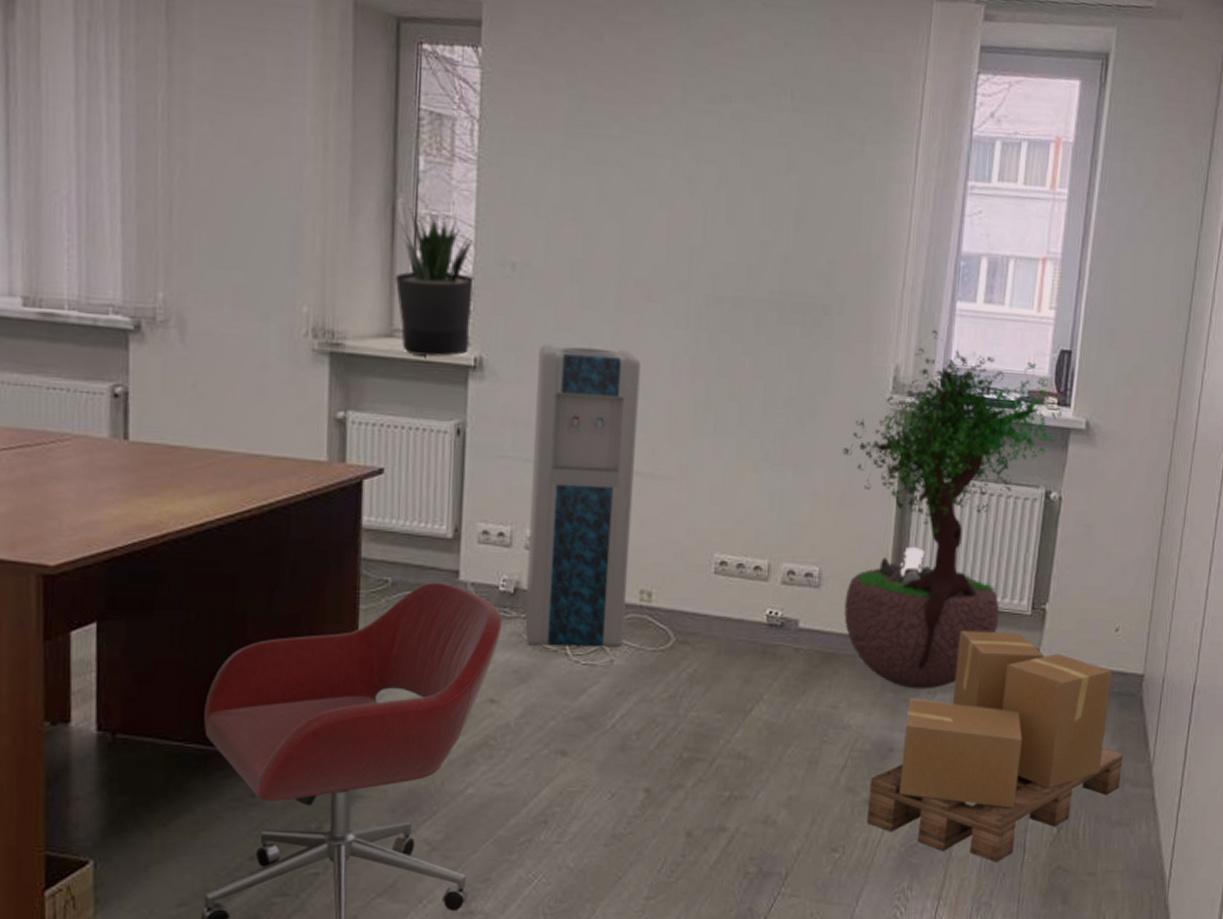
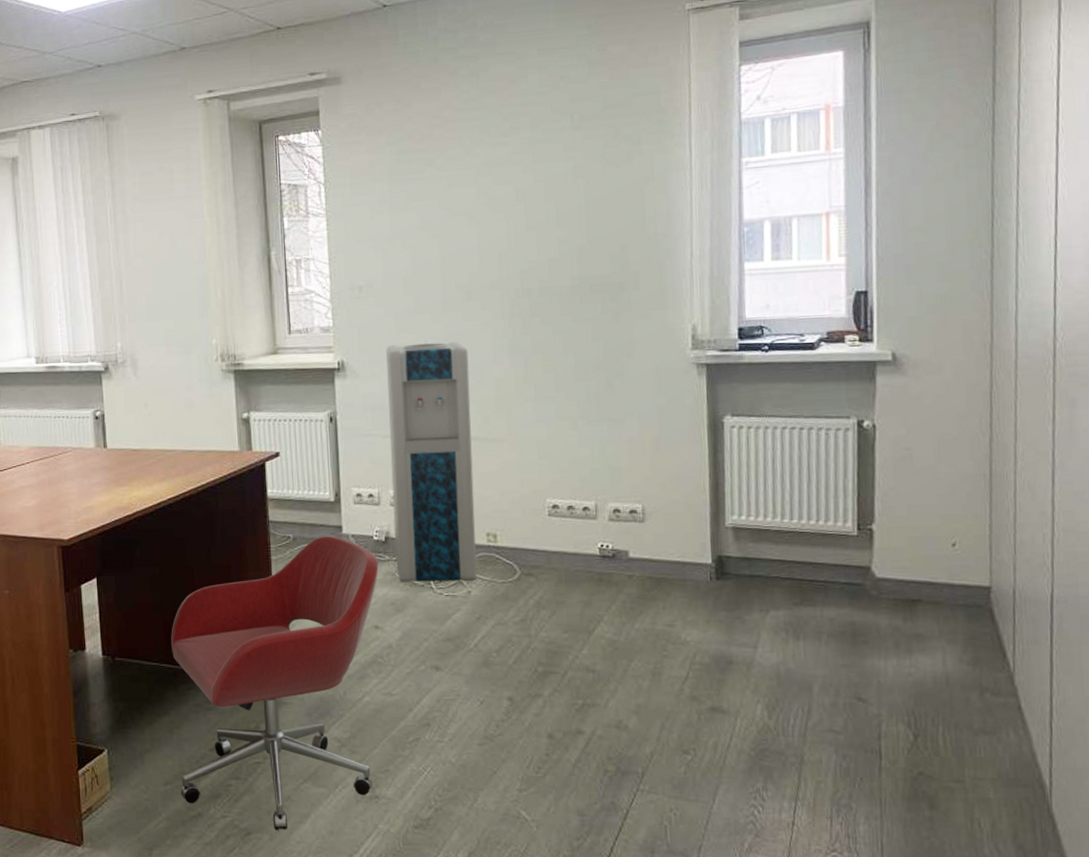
planter: present [396,207,474,357] -> none [274,256,333,365]
potted tree: present [843,329,1063,689] -> none [652,289,866,608]
cardboard boxes: present [866,630,1123,864] -> none [713,552,979,768]

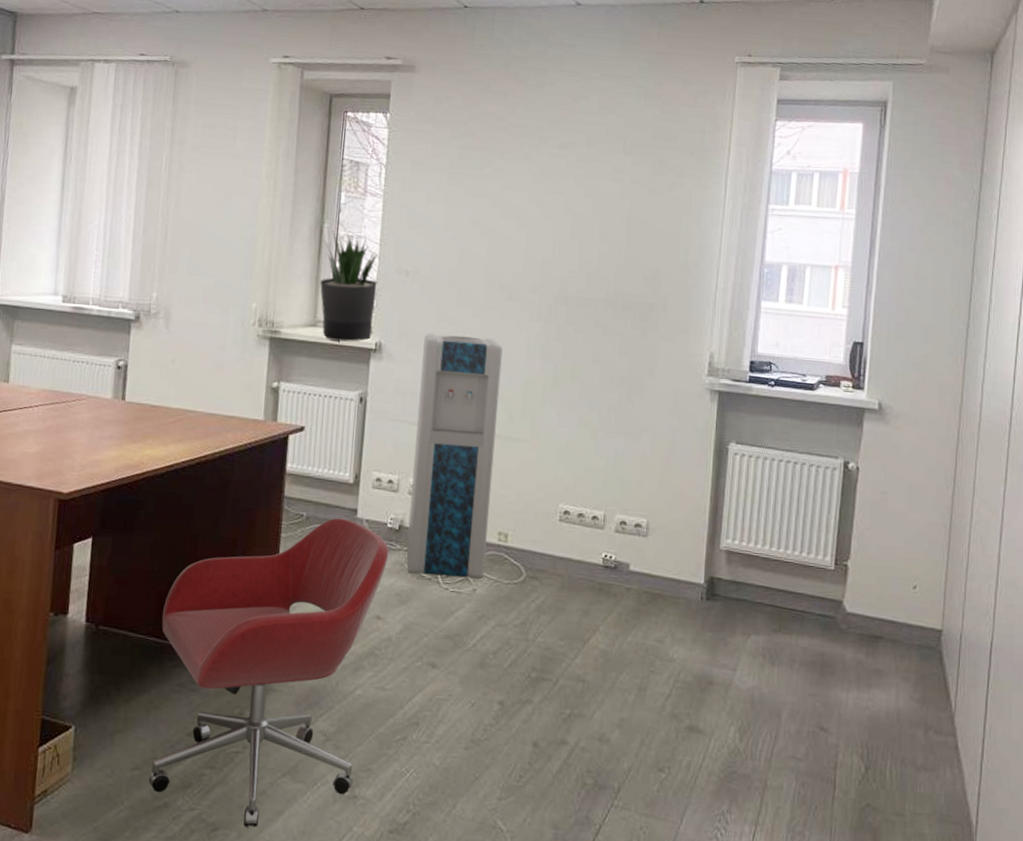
planter: none [274,256,333,365] -> present [320,230,378,342]

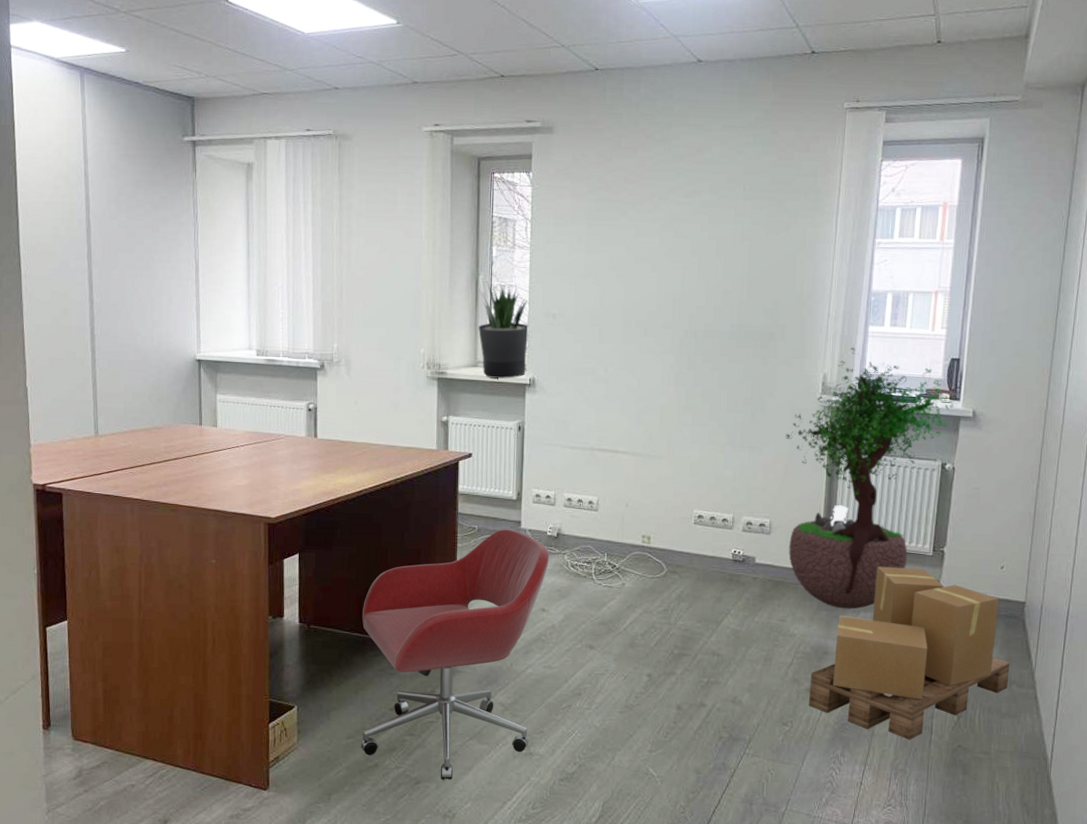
water cooler: present [406,333,503,579] -> none [564,368,641,575]
potted tree: none [666,323,858,631] -> present [785,347,954,609]
cardboard boxes: none [689,580,926,796] -> present [808,566,1010,741]

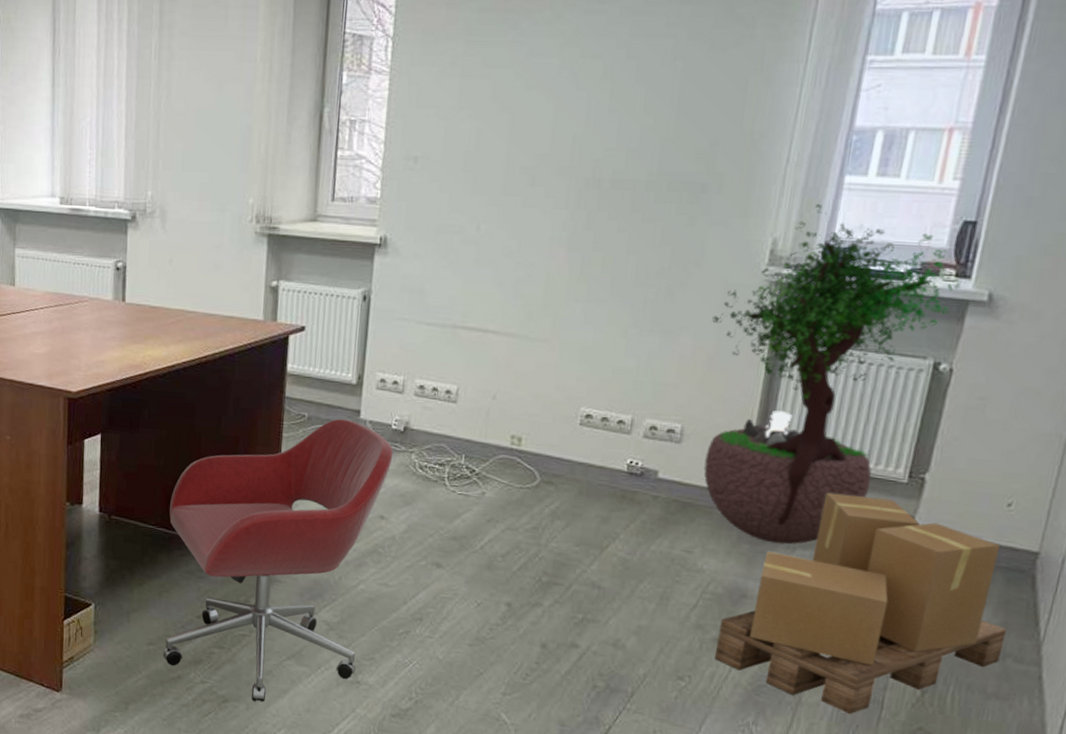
planter: present [478,281,529,379] -> none [320,115,384,237]

